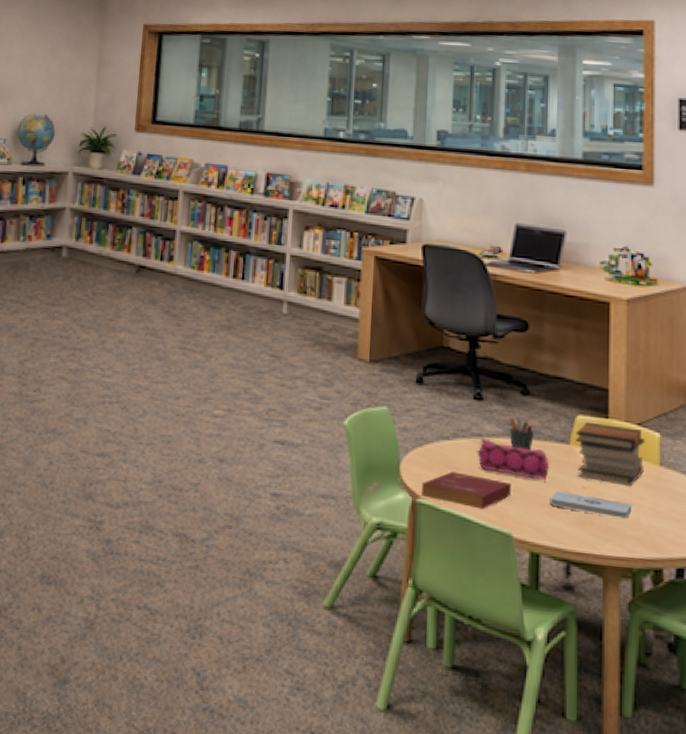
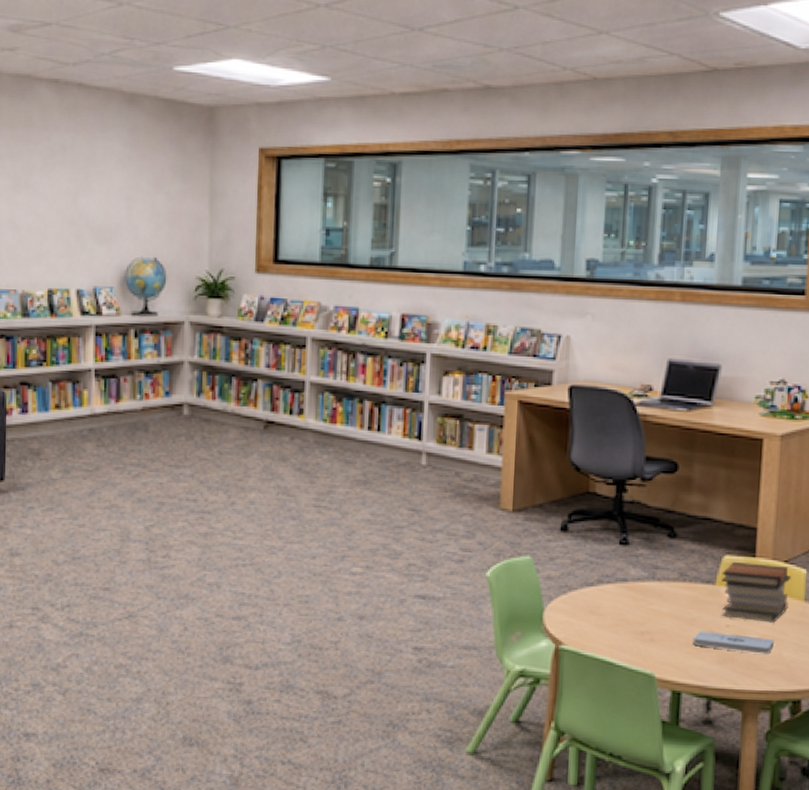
book: present [422,471,512,509] -> none [565,617,656,652]
pencil case: present [477,437,549,480] -> none [621,582,694,621]
pen holder: present [509,417,535,450] -> none [654,561,681,592]

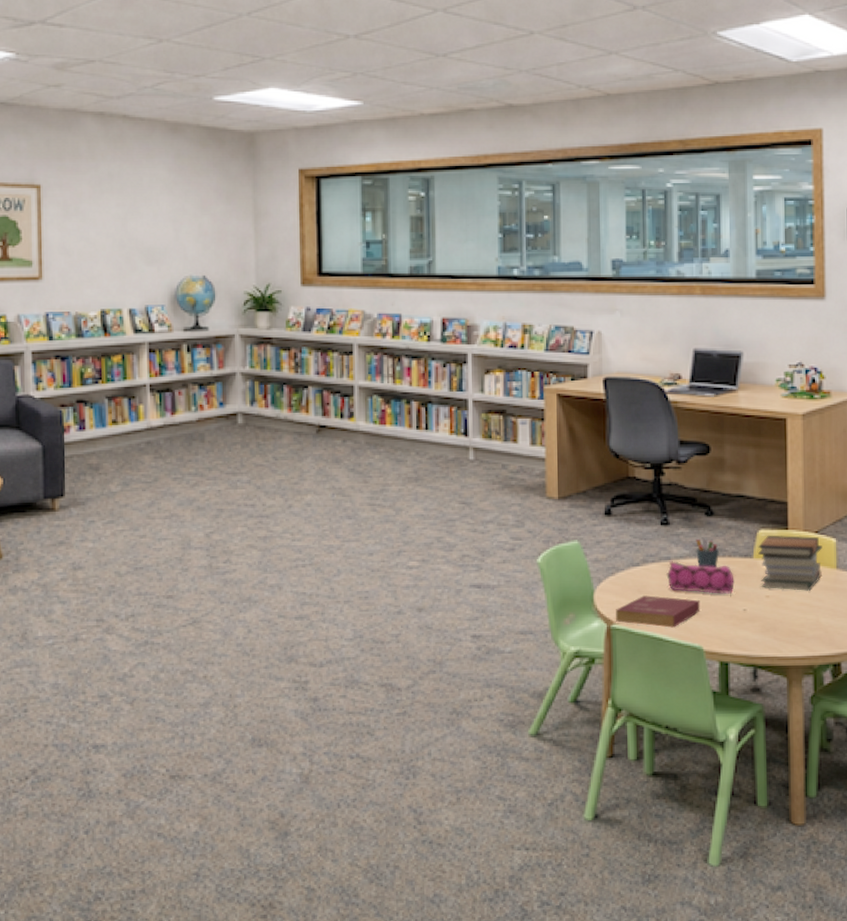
book: none [565,617,656,652] -> present [616,595,700,628]
pencil case: none [621,582,694,621] -> present [666,560,735,594]
pen holder: none [654,561,681,592] -> present [696,538,720,567]
notepad: present [693,631,775,654] -> none [736,602,812,621]

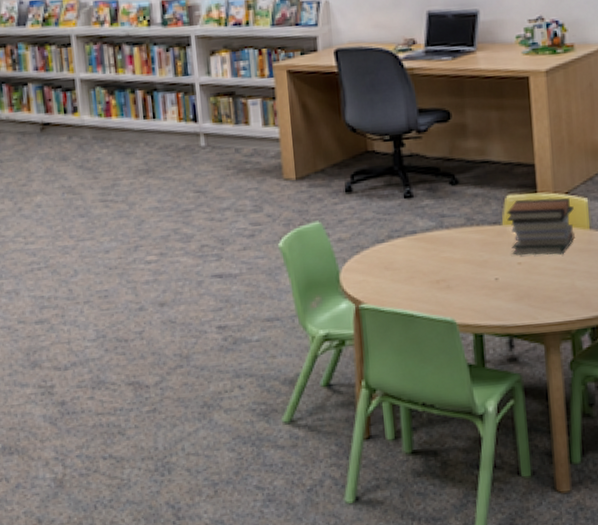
book: present [616,595,700,628] -> none [363,272,451,303]
pencil case: present [666,560,735,594] -> none [413,233,485,266]
pen holder: present [696,538,720,567] -> none [441,208,468,239]

